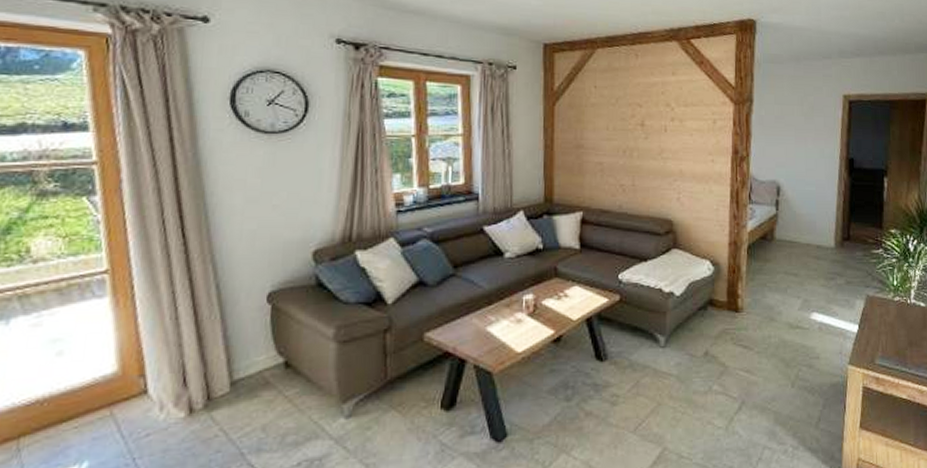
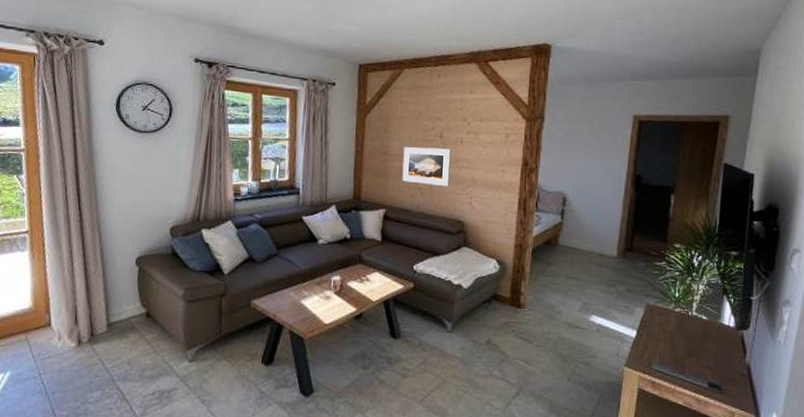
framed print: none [600,137,654,181] -> present [402,147,451,186]

